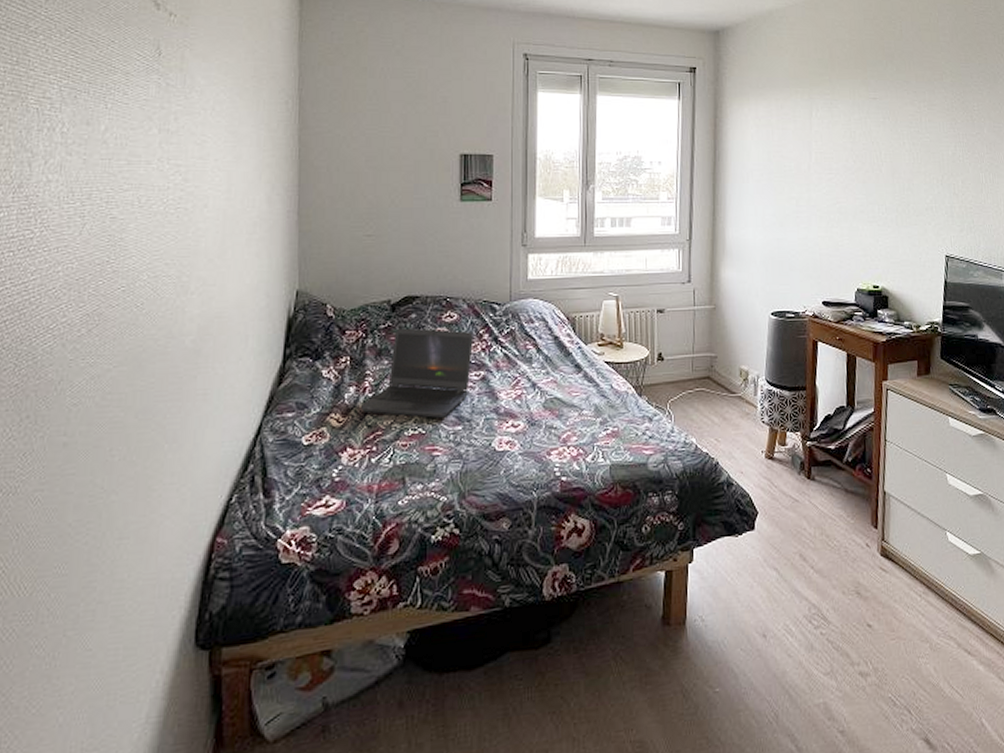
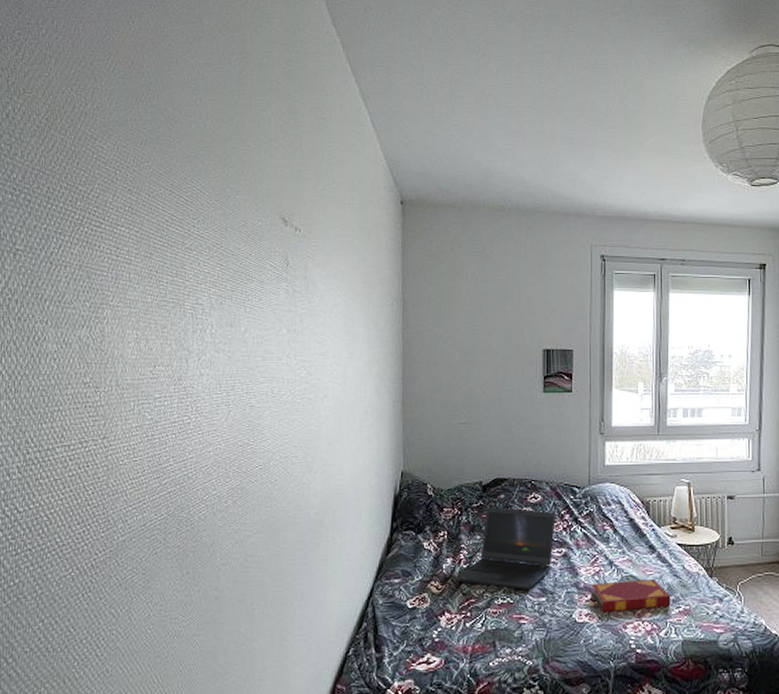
hardback book: none [513,401,598,440] -> present [592,579,671,613]

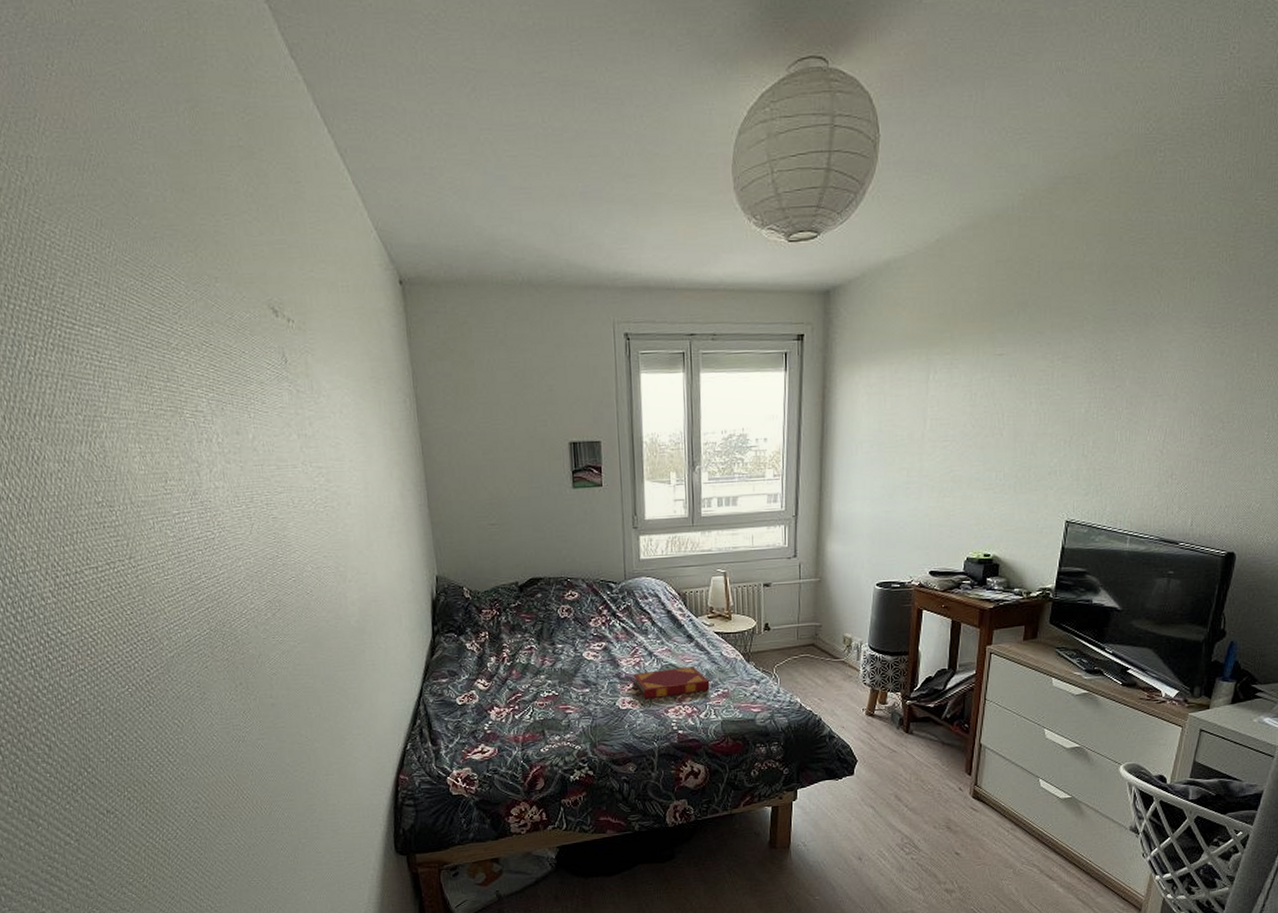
laptop computer: present [457,507,555,591] -> none [502,606,594,683]

